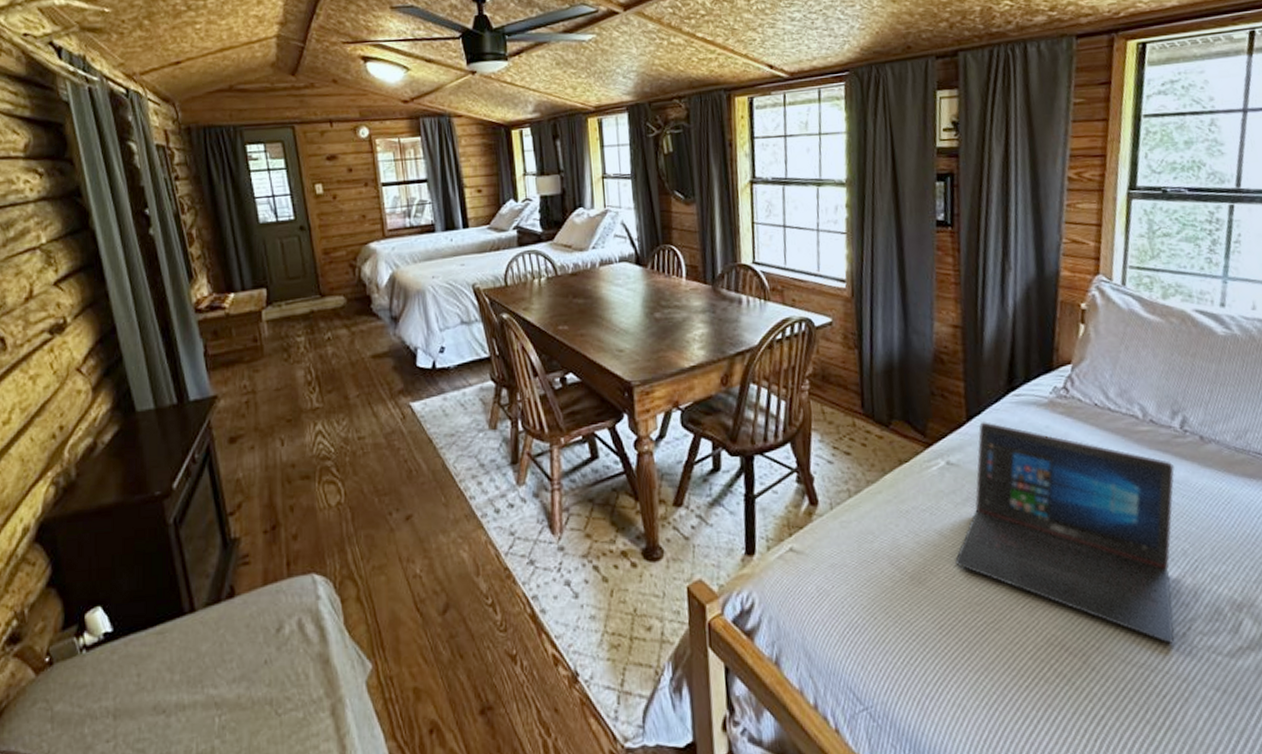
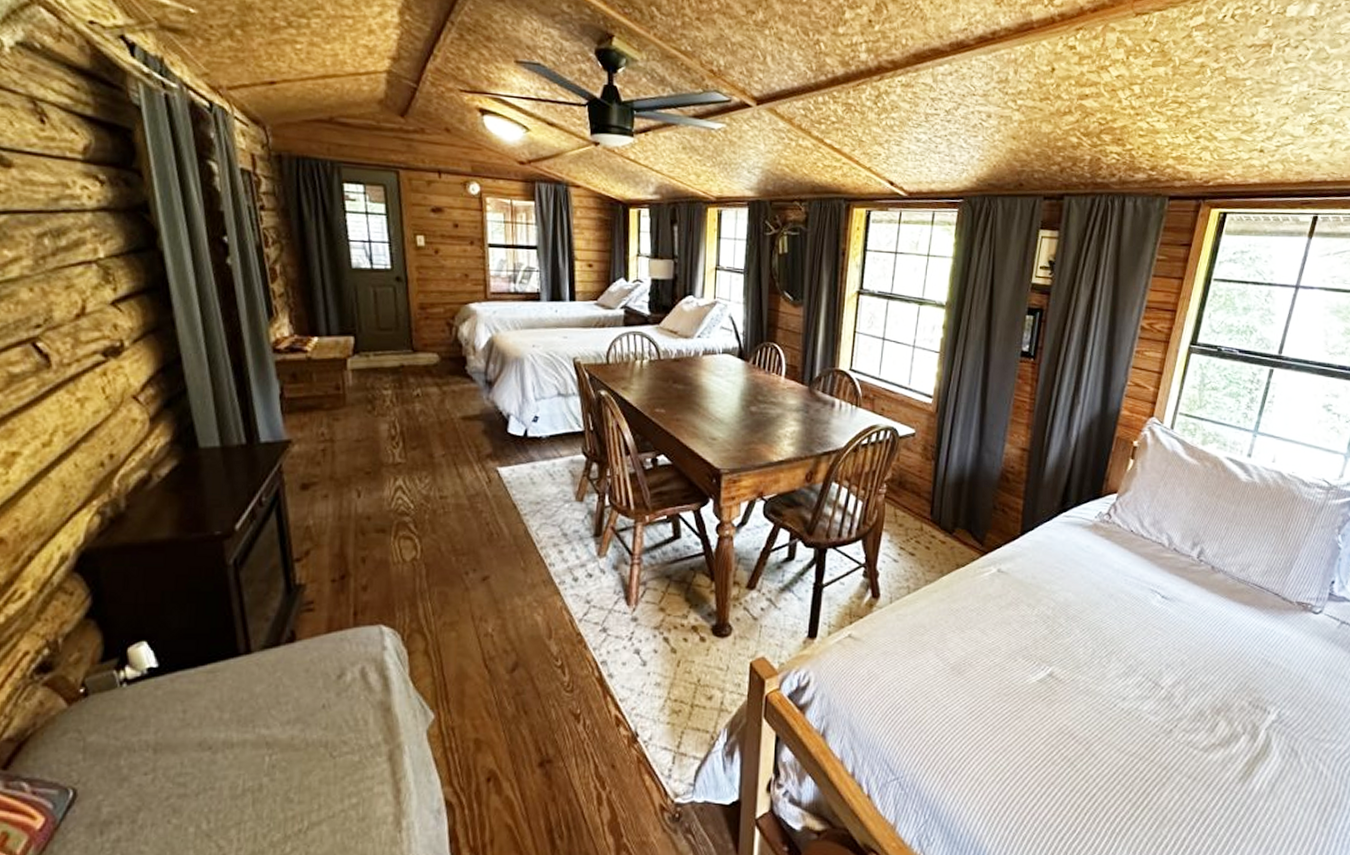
laptop: present [955,422,1175,644] -> none [992,537,1186,738]

